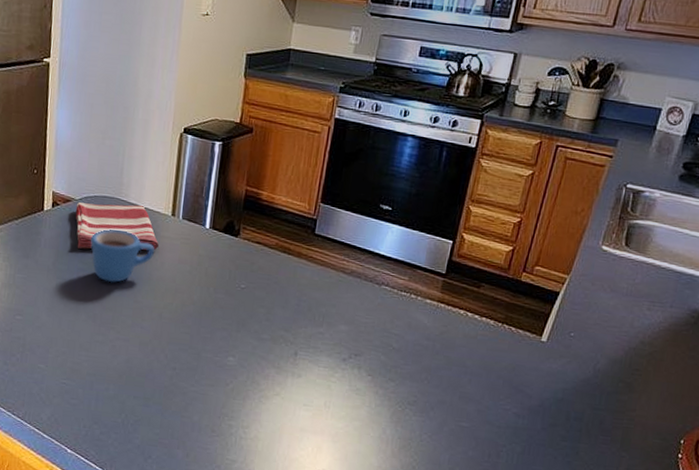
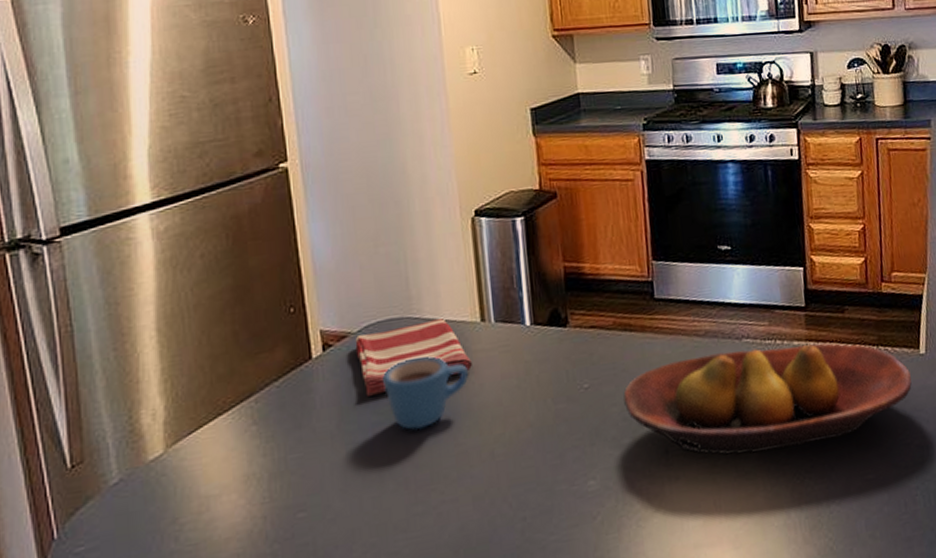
fruit bowl: none [270,287,527,386] -> present [623,343,912,455]

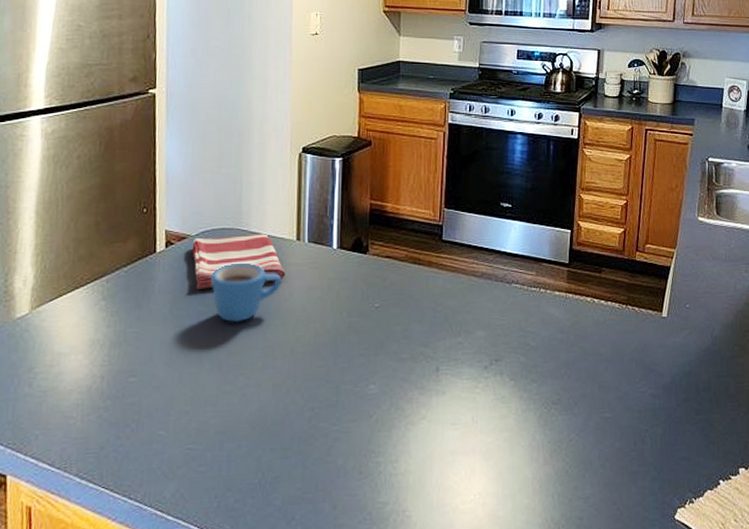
fruit bowl: present [623,343,912,455] -> none [407,293,652,381]

